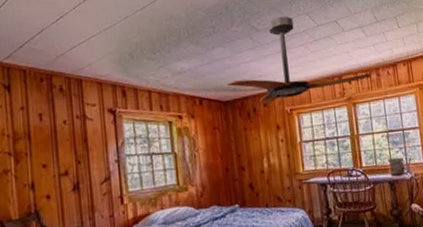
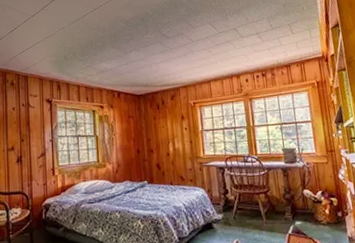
ceiling fan: present [226,17,370,105] -> none [140,26,266,98]

